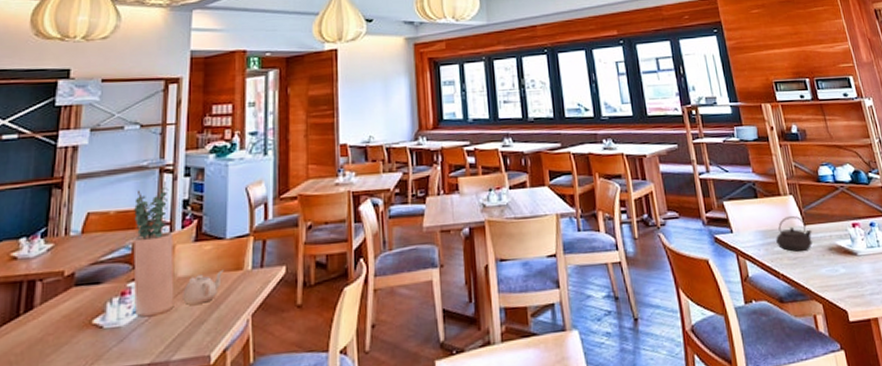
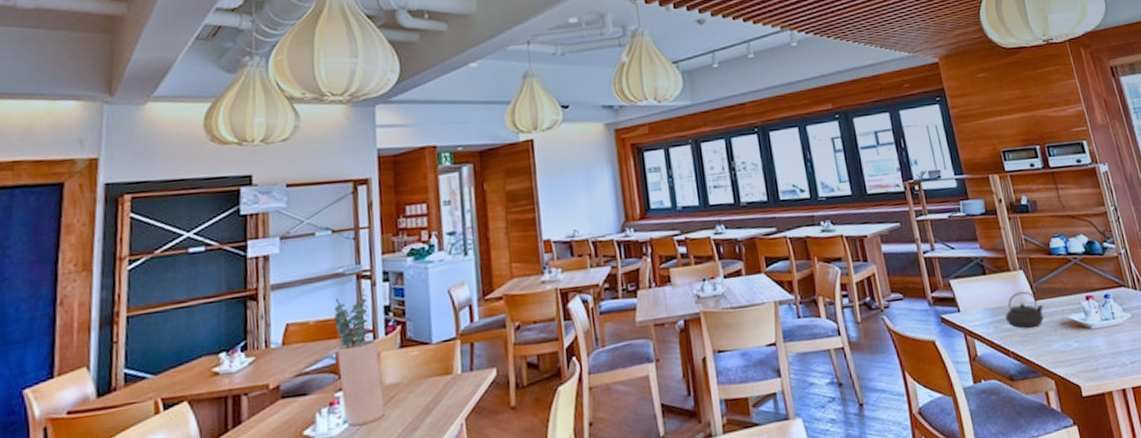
teapot: present [181,269,224,305] -> none [391,374,433,412]

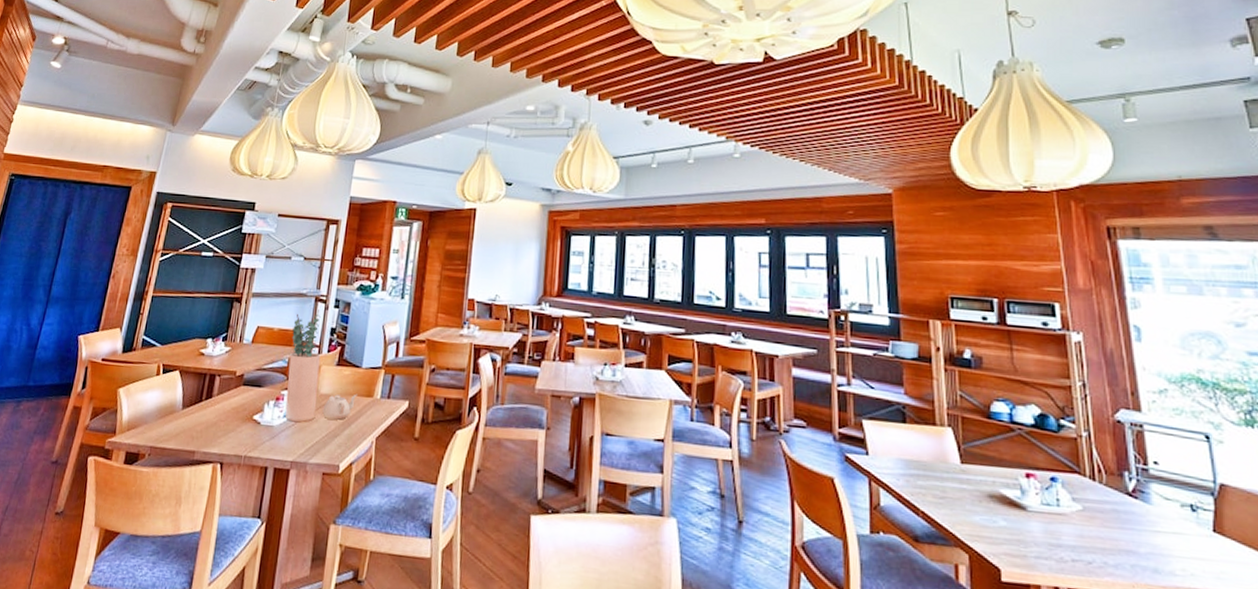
teapot: none [391,374,433,412] -> present [321,394,357,420]
teapot: present [1004,291,1044,329] -> none [920,449,970,492]

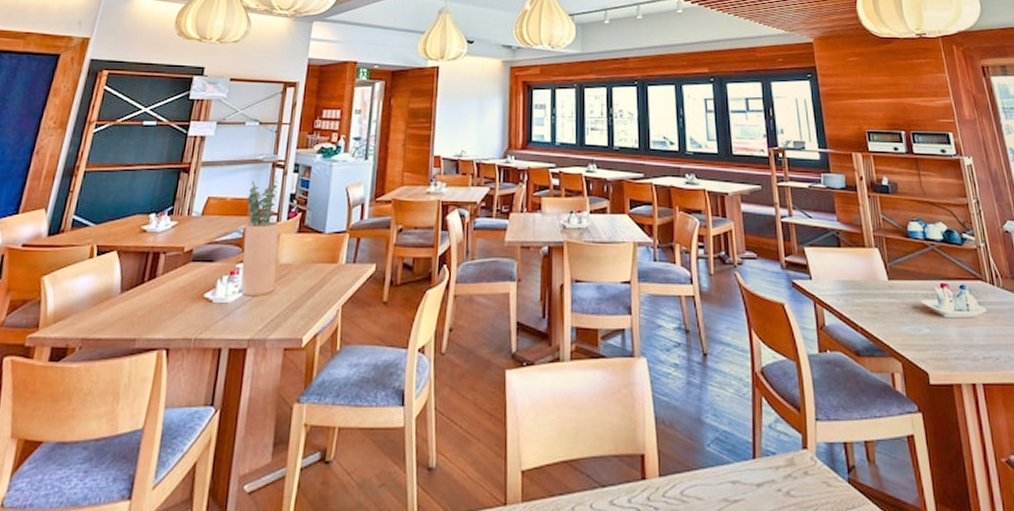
teapot: present [321,394,357,420] -> none [281,261,321,290]

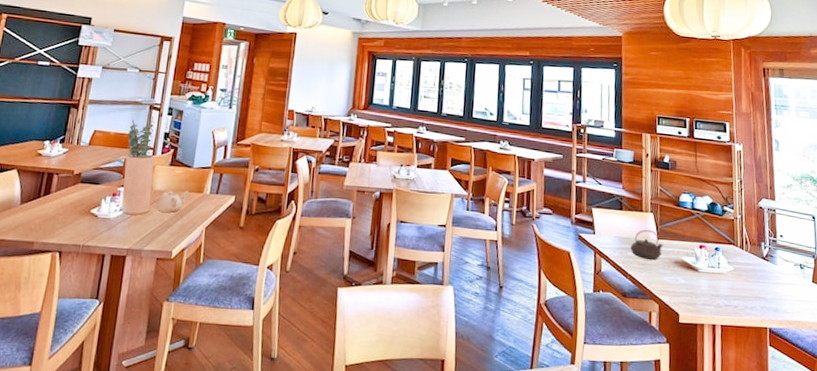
teapot: none [281,261,321,290] -> present [155,190,189,213]
teapot: none [856,268,896,306] -> present [630,229,663,260]

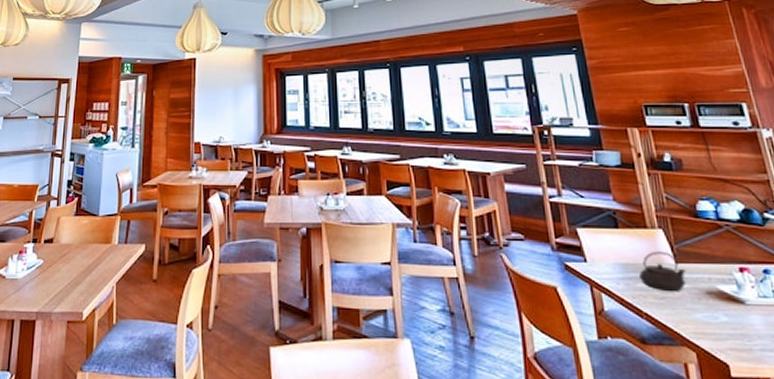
vase: present [121,116,155,216] -> none [28,164,59,274]
teapot: present [155,190,189,213] -> none [63,241,96,268]

